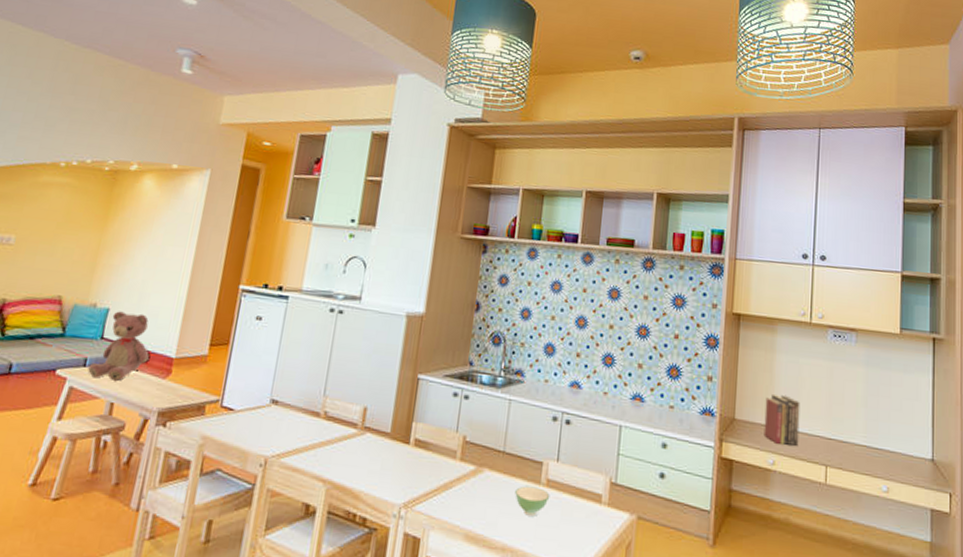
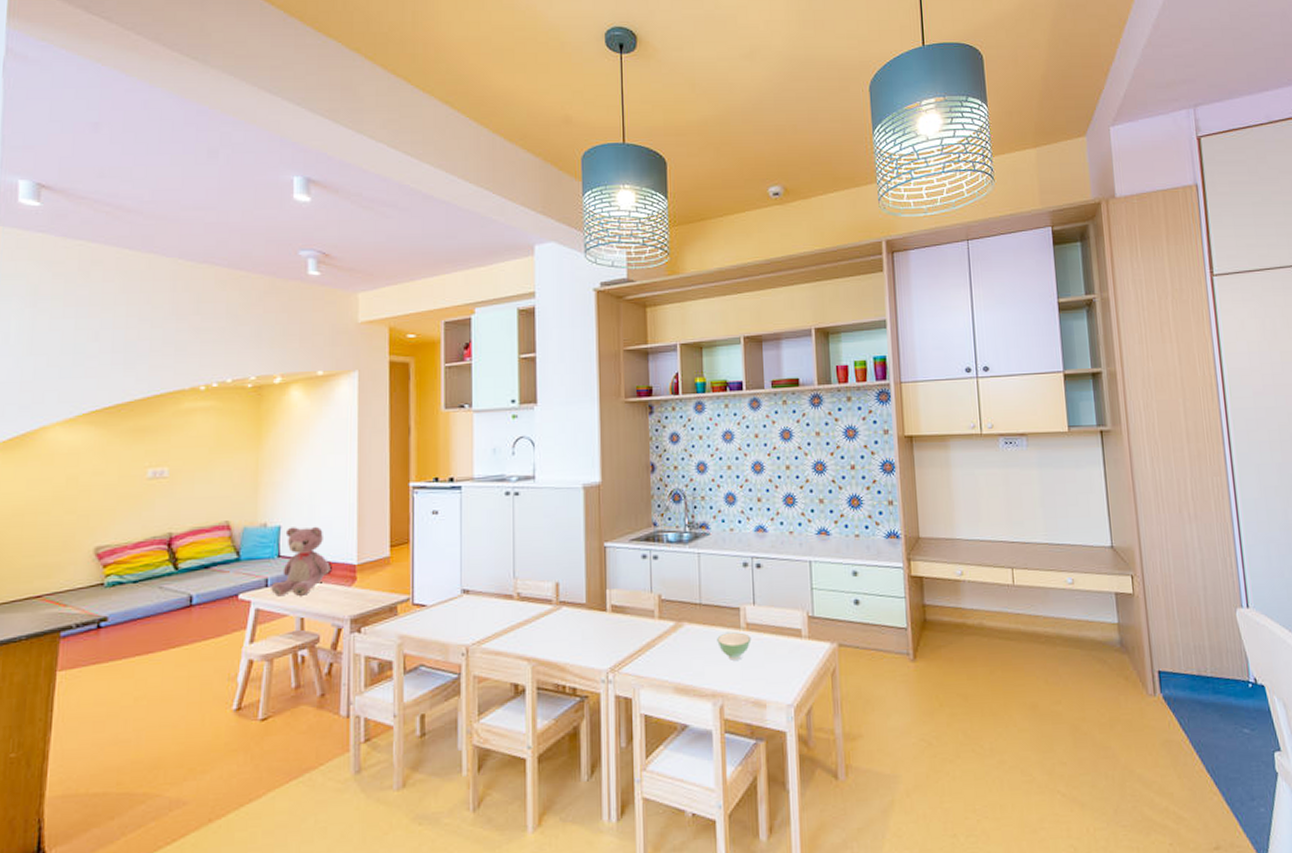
books: present [763,393,800,447] -> none [946,507,984,556]

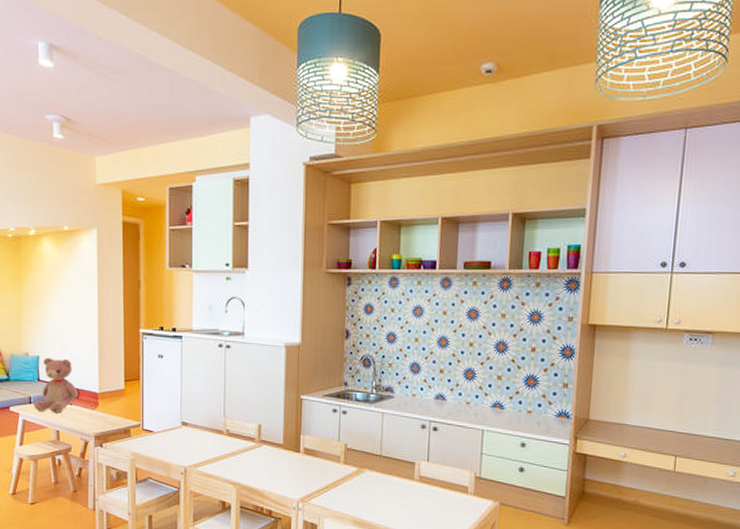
bowl: present [717,632,752,660] -> none [393,482,423,505]

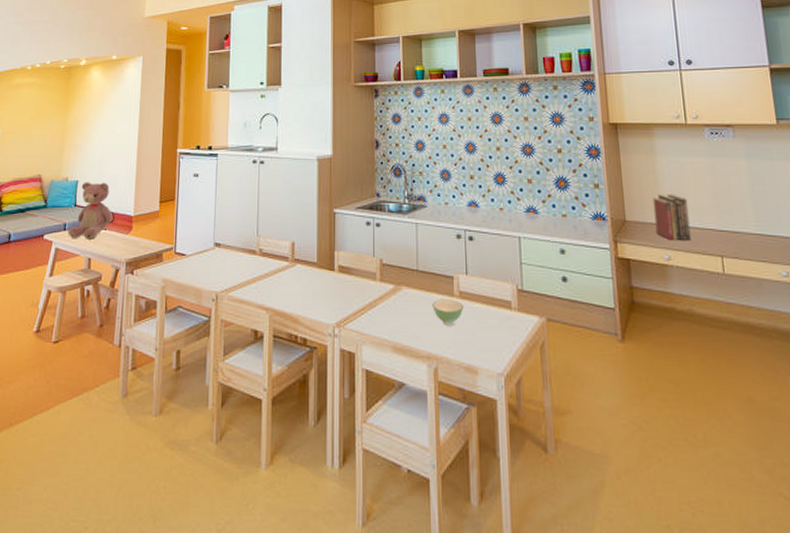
bowl: none [393,482,423,505] -> present [432,299,464,326]
books: none [616,395,653,441] -> present [652,193,692,242]

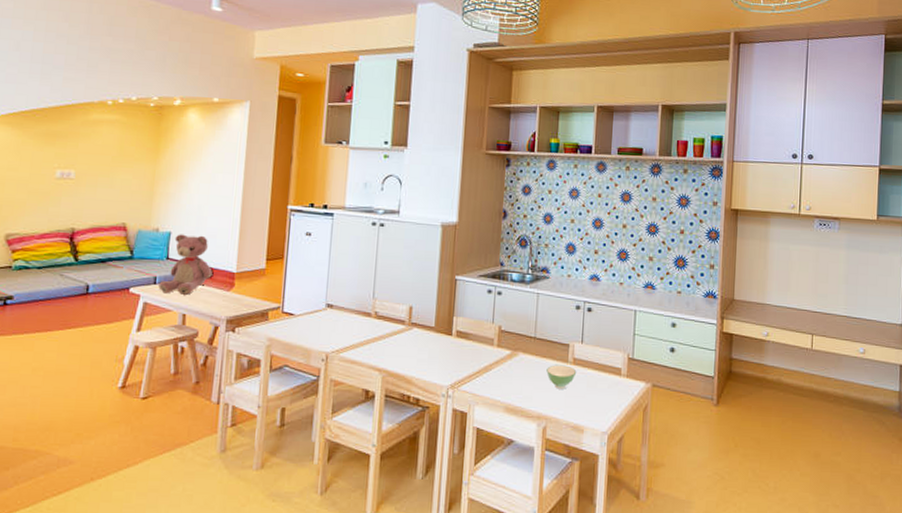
books: present [652,193,692,242] -> none [759,276,790,320]

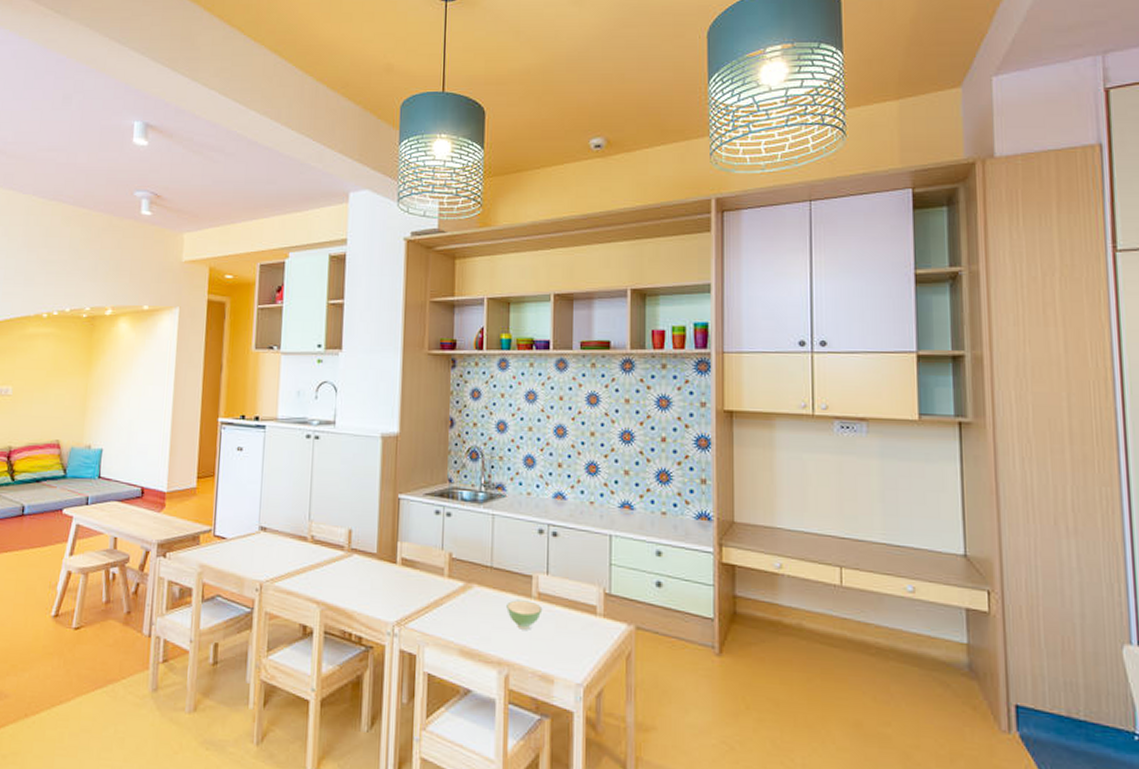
teddy bear: present [158,234,213,295] -> none [90,451,143,516]

